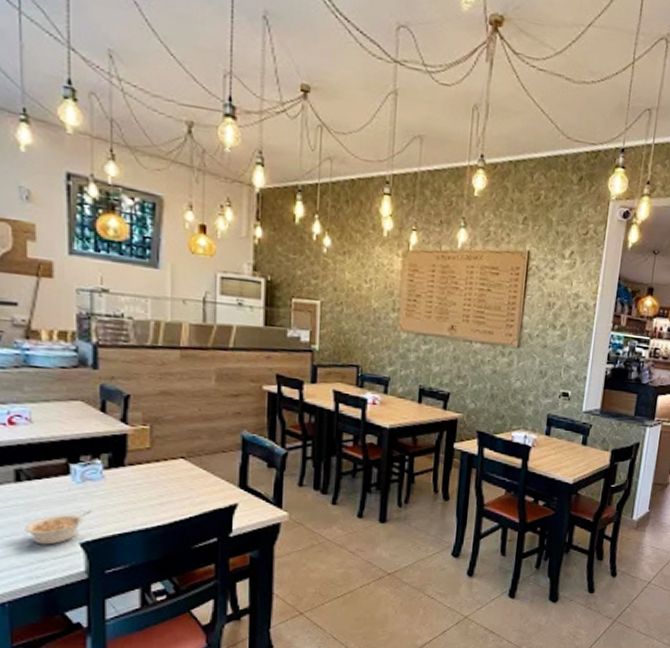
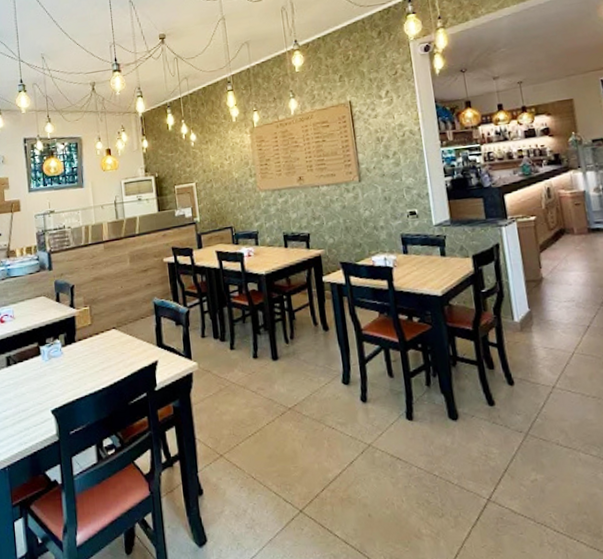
legume: present [25,510,92,545] -> none [15,382,57,415]

